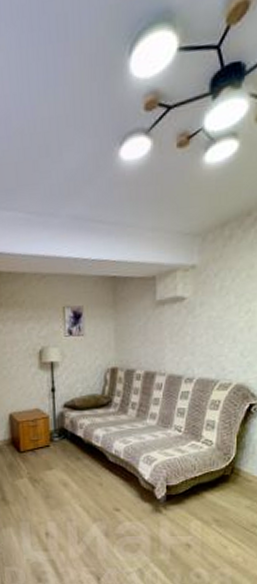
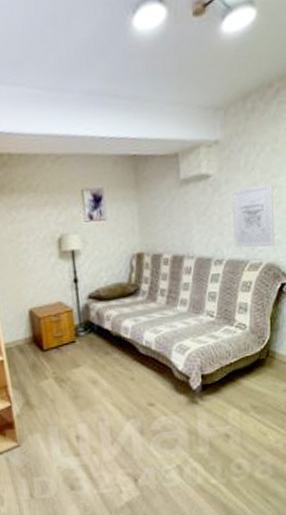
wall art: none [205,307,247,369] -> present [232,183,276,248]

